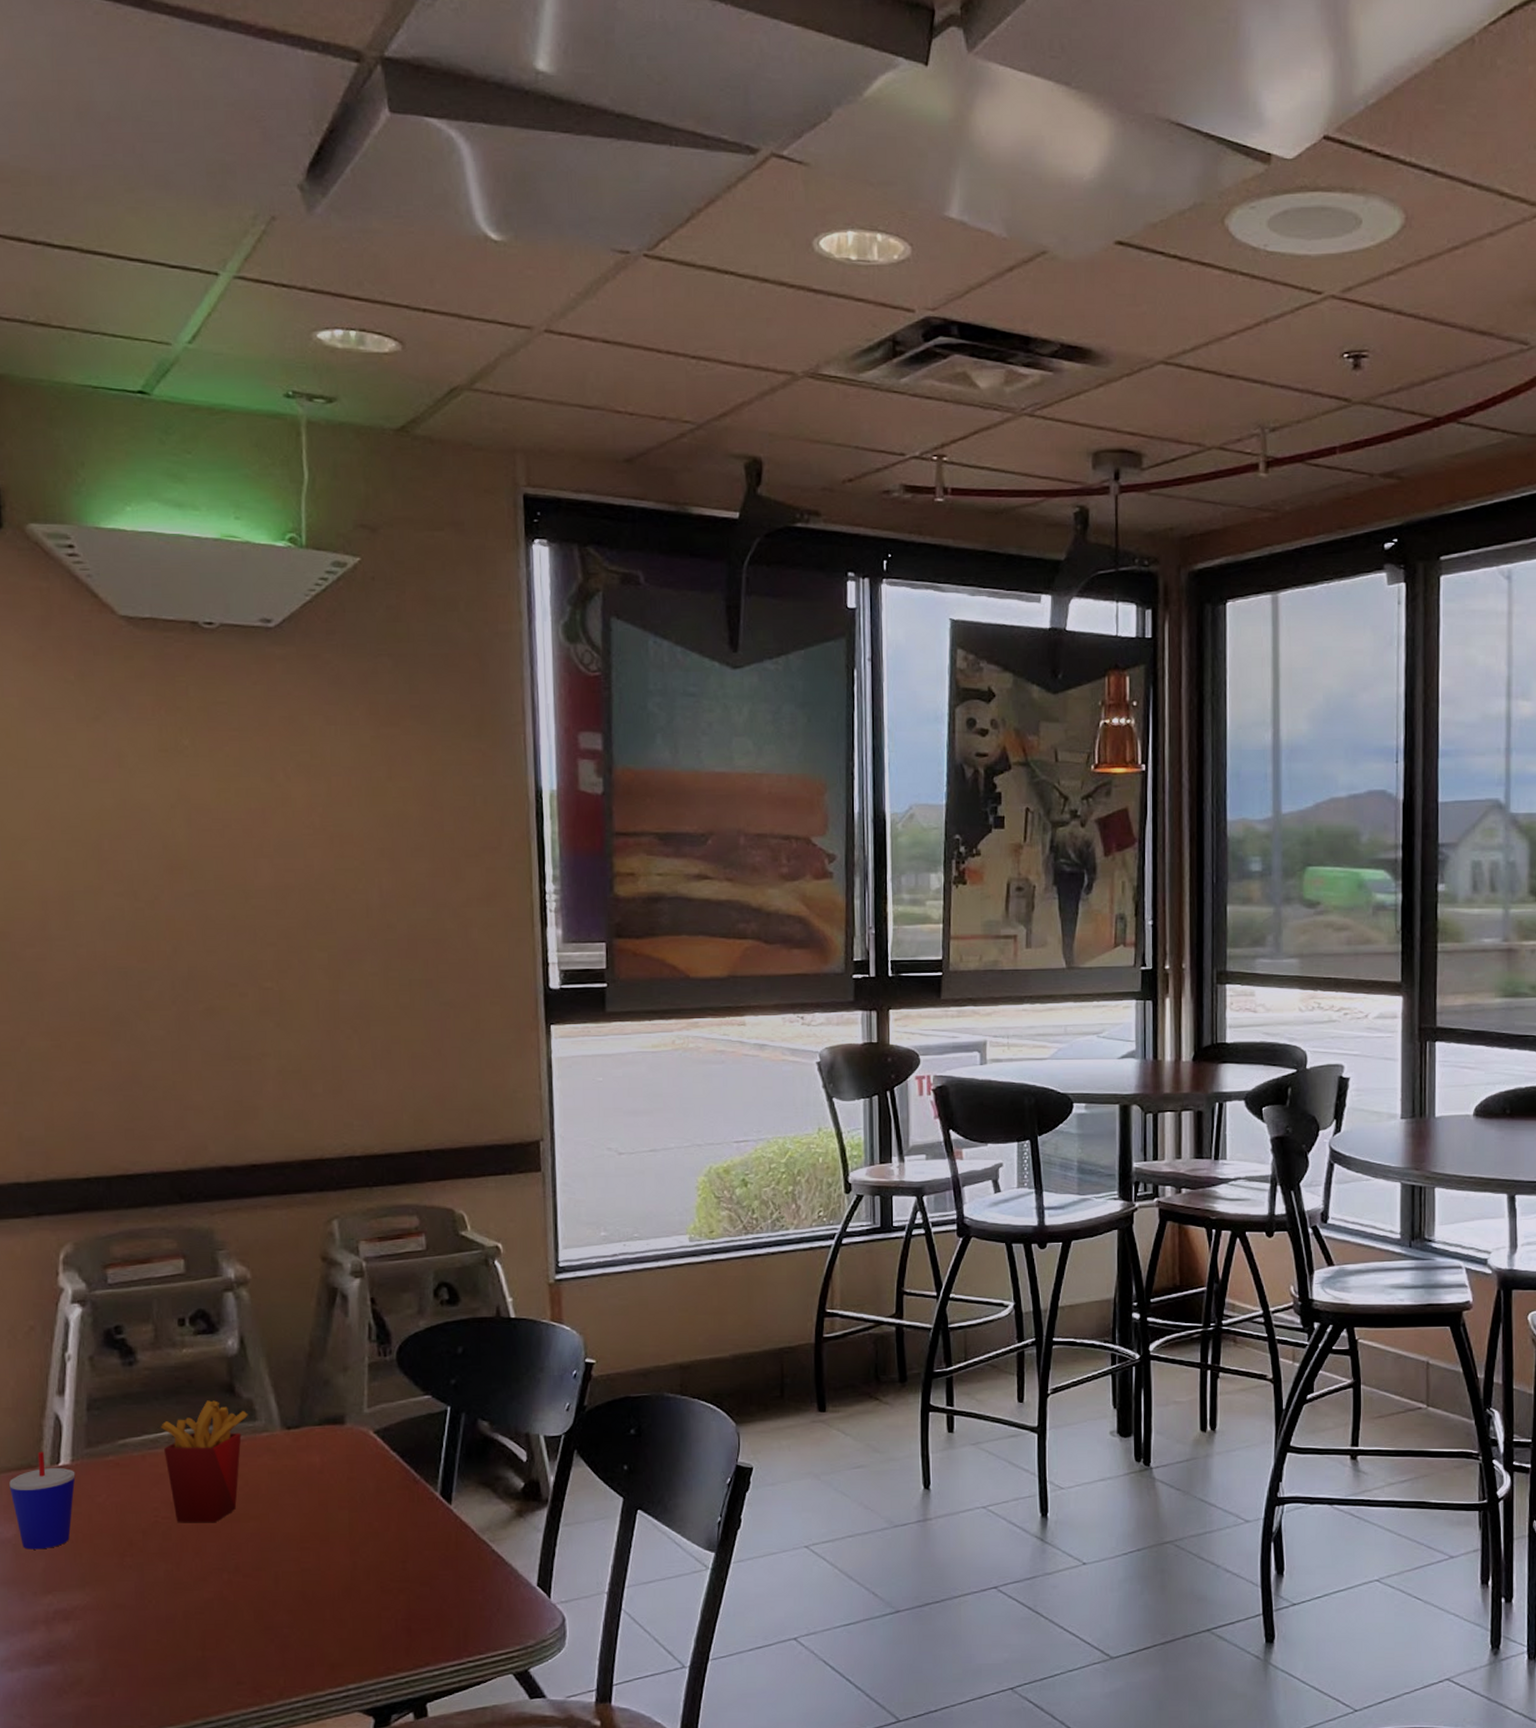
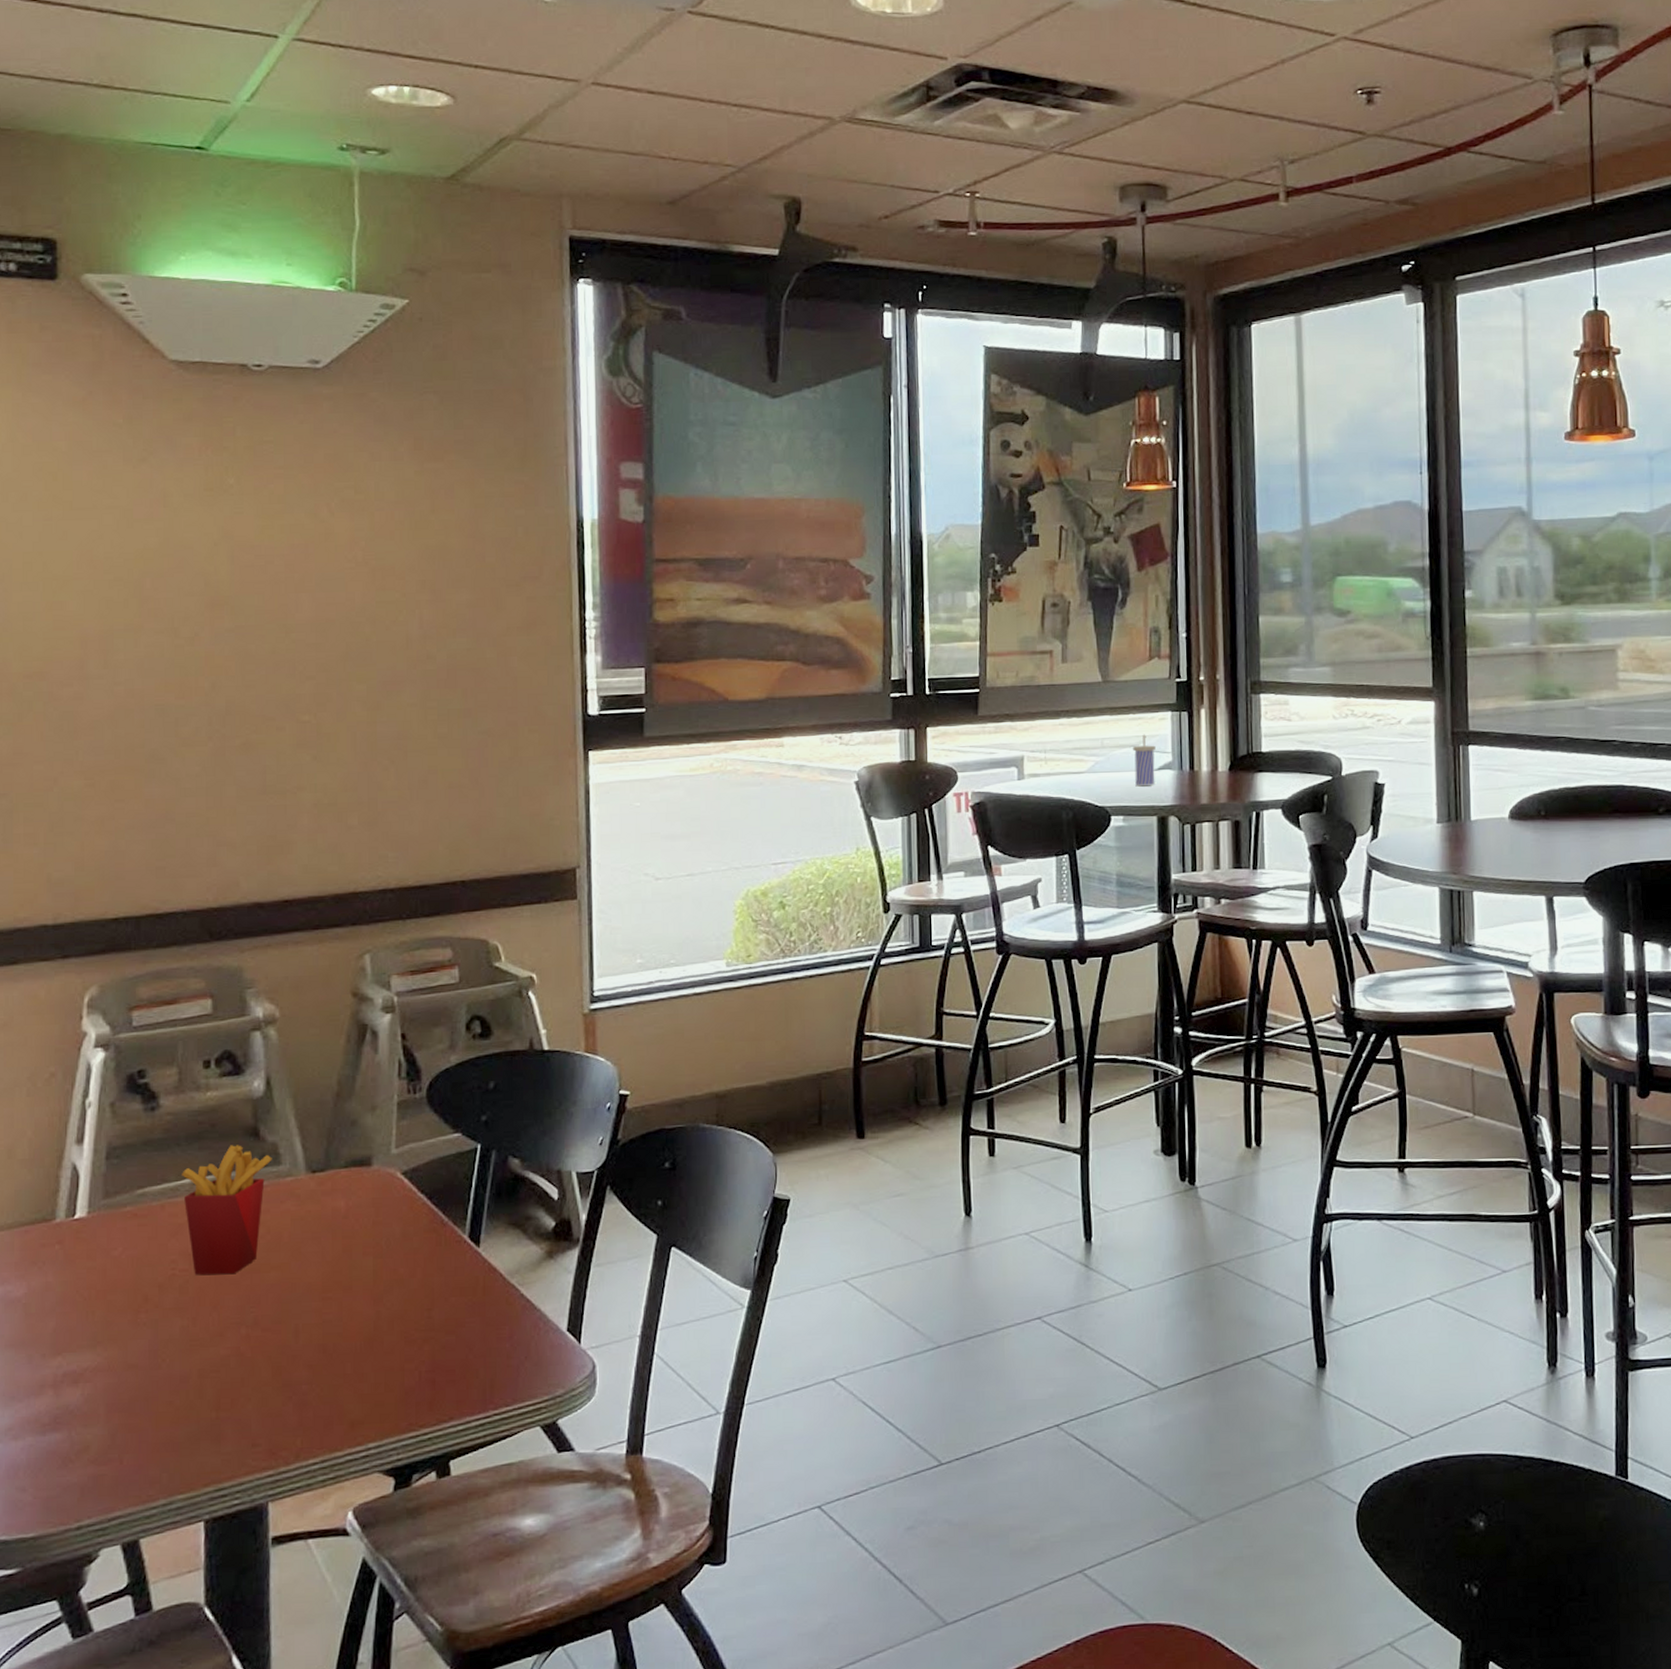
beverage cup: present [9,1451,76,1550] -> none [22,1204,91,1309]
beverage cup: none [1096,1022,1119,1074] -> present [1133,734,1155,787]

